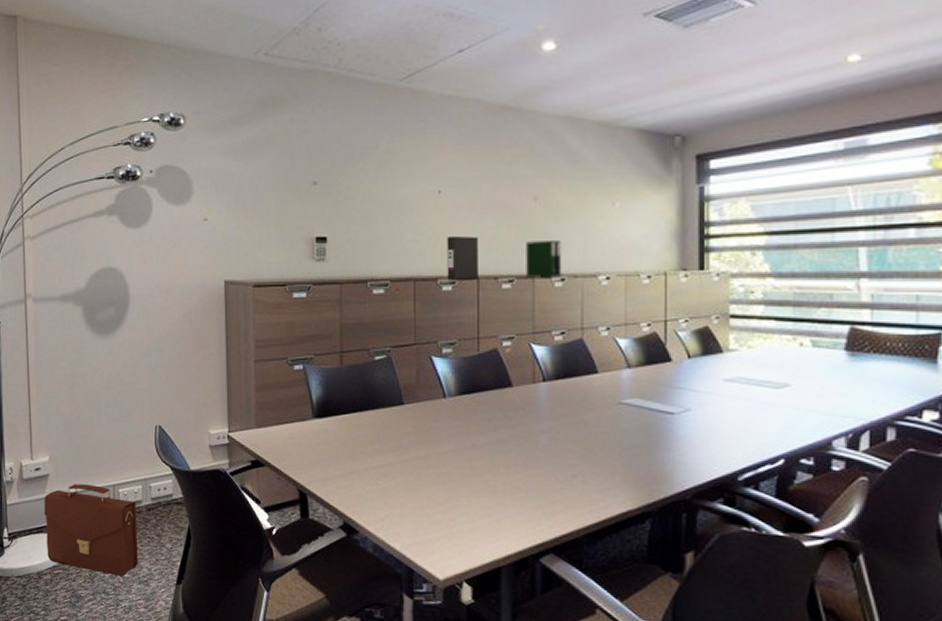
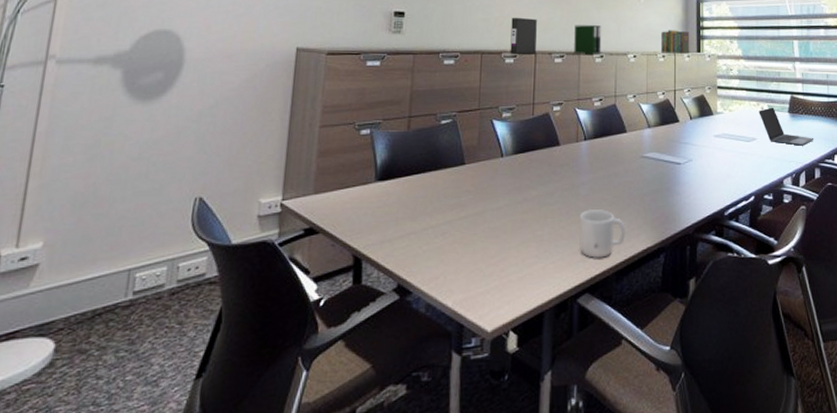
briefcase: present [44,484,139,576] -> none [16,271,156,380]
mug: none [540,462,598,517] -> present [579,209,625,258]
books: none [646,241,688,273] -> present [661,30,690,54]
laptop: none [795,342,888,396] -> present [759,107,814,146]

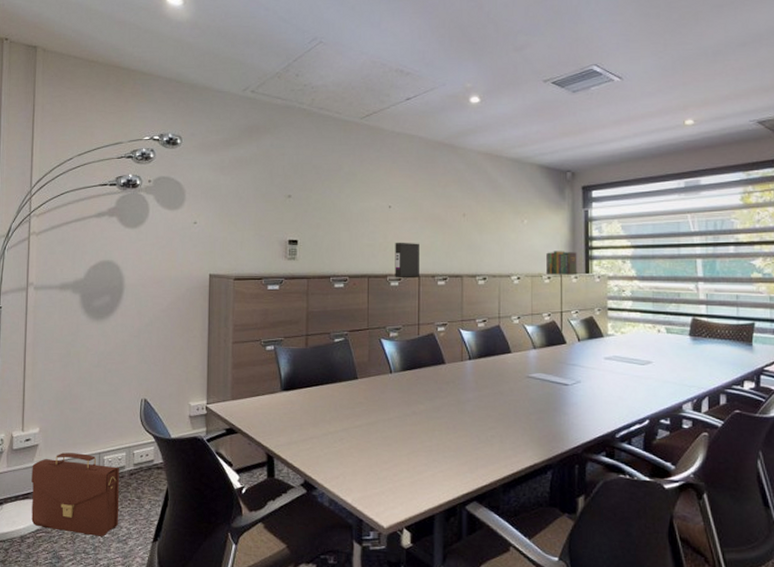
briefcase: none [16,271,156,380] -> present [31,452,120,536]
binder: present [574,25,602,54] -> none [456,248,484,277]
mug: present [579,209,625,258] -> none [467,425,511,470]
laptop: present [759,107,814,146] -> none [655,330,720,371]

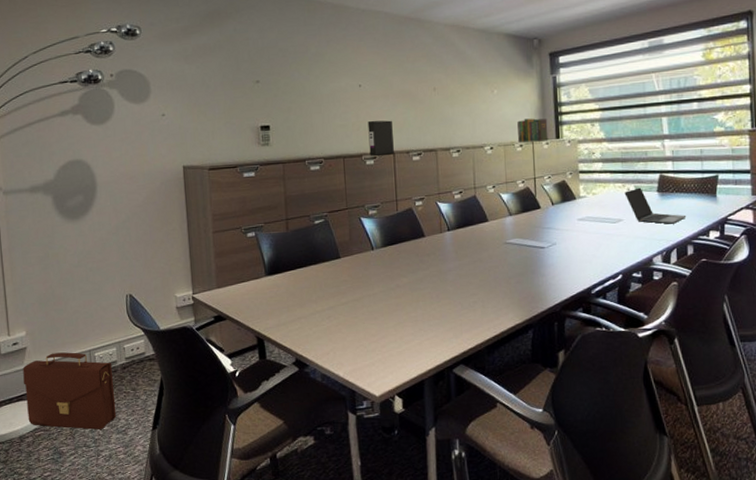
laptop: none [655,330,720,371] -> present [624,187,687,224]

